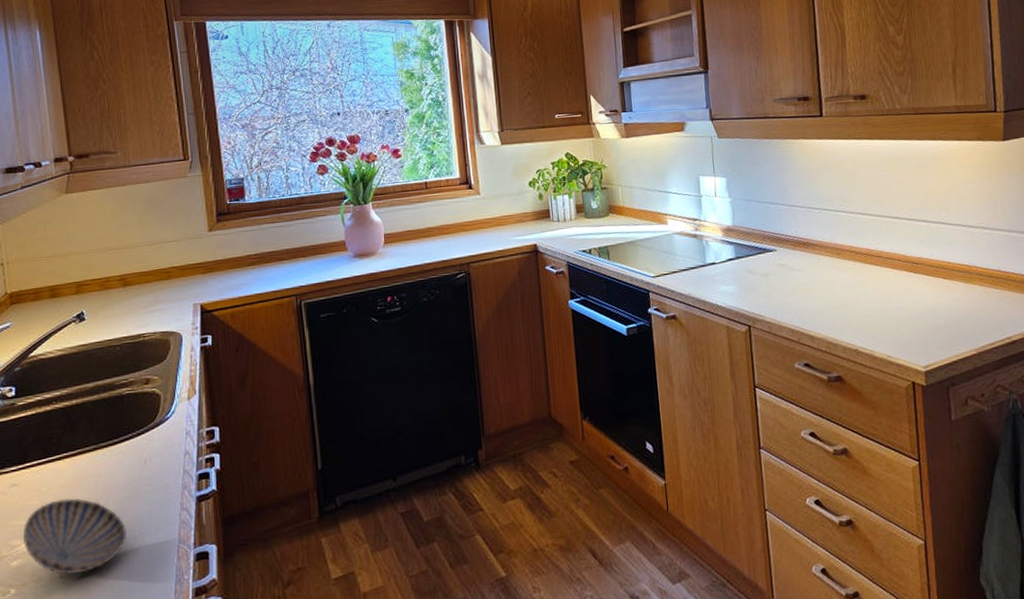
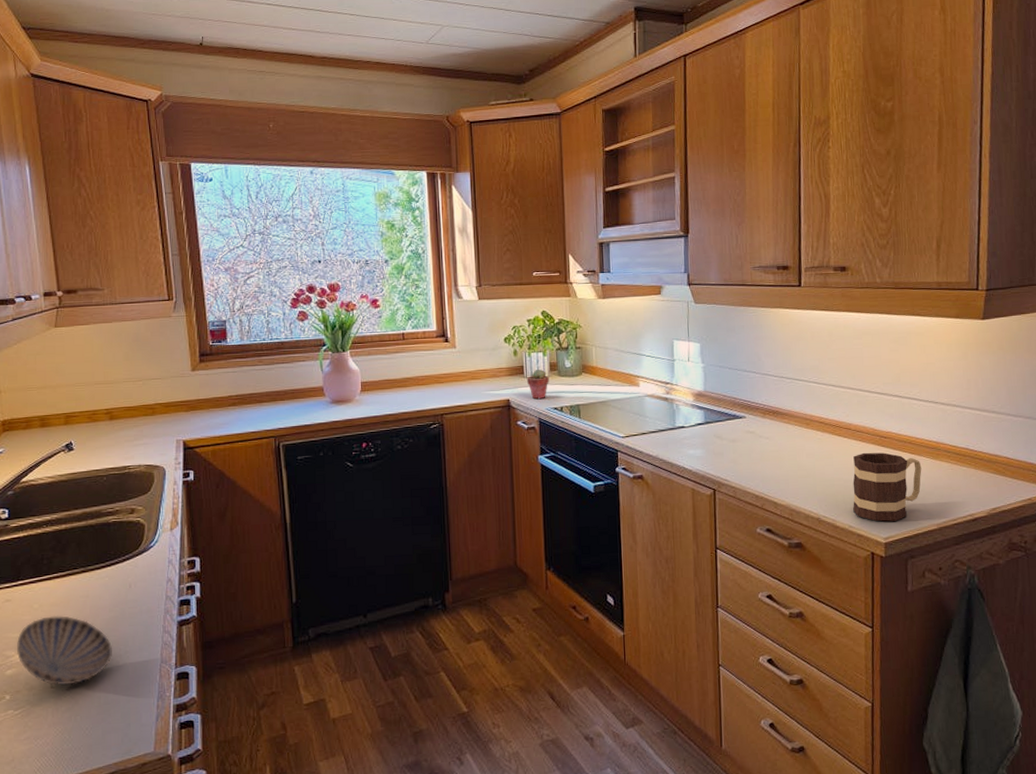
potted succulent: none [553,211,576,242] -> present [527,368,549,399]
mug: none [887,279,957,350] -> present [853,452,922,522]

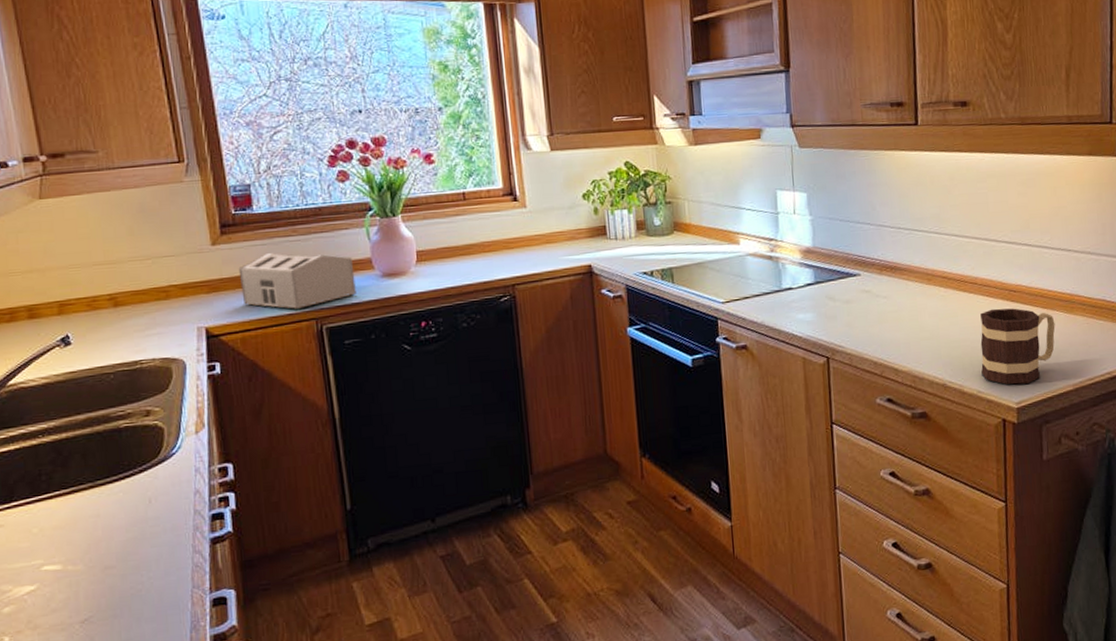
bowl: present [17,616,112,689] -> none [14,540,133,626]
toaster: none [212,379,309,428] -> present [238,253,356,309]
potted succulent: present [527,368,549,399] -> none [611,228,636,263]

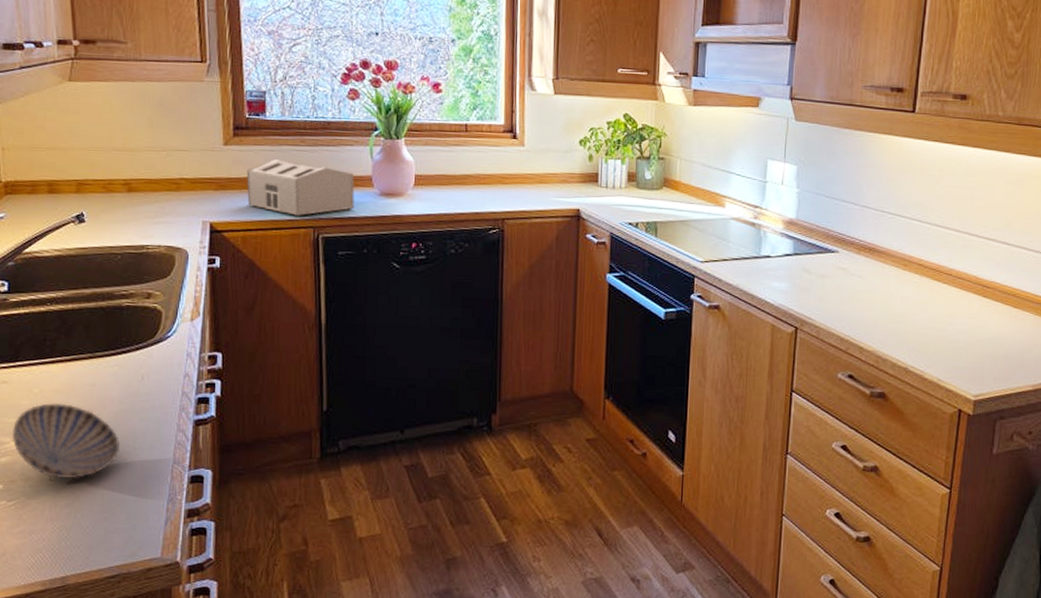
bowl: none [14,540,133,626] -> present [13,403,119,482]
mug: present [980,308,1055,385] -> none [944,301,1024,378]

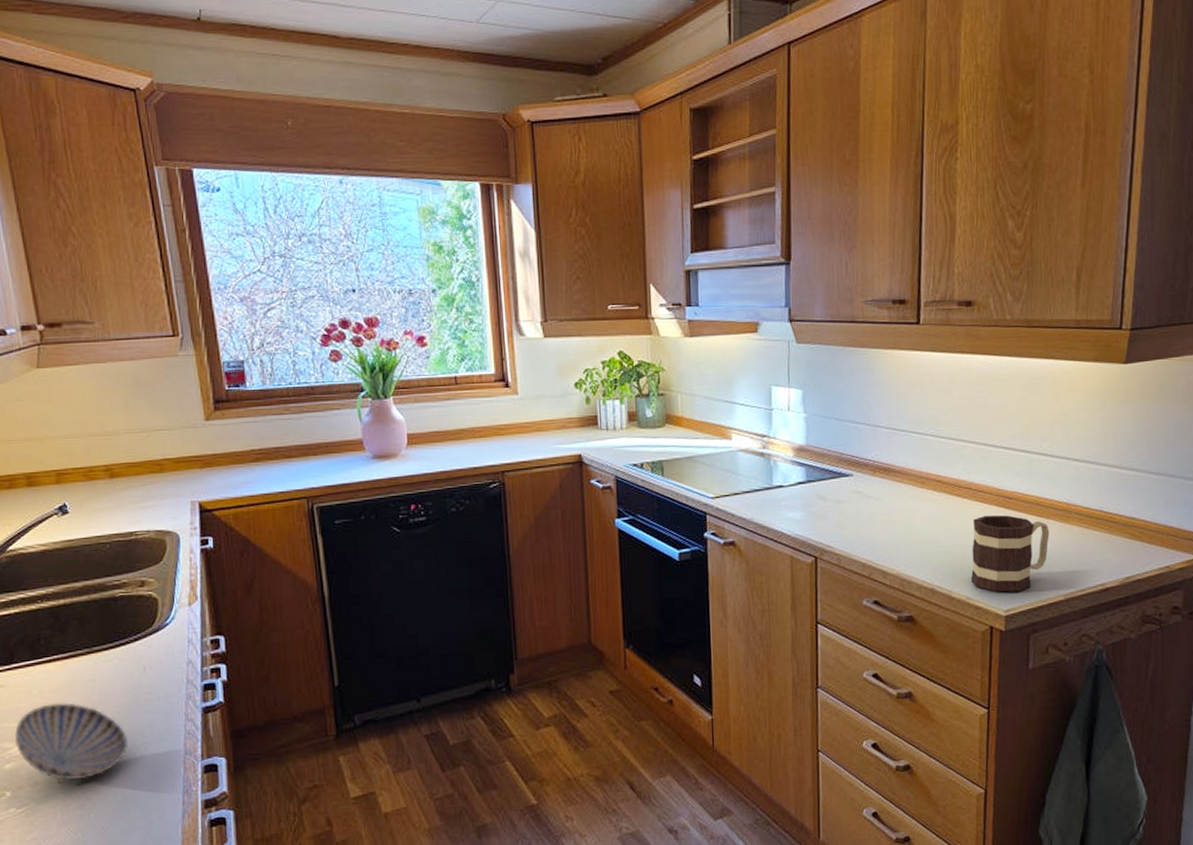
toaster: present [246,159,355,216] -> none [231,430,347,487]
mug: none [944,301,1024,378] -> present [971,515,1050,592]

